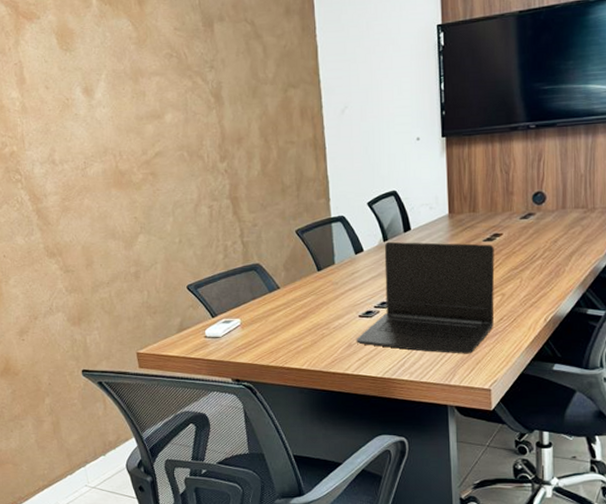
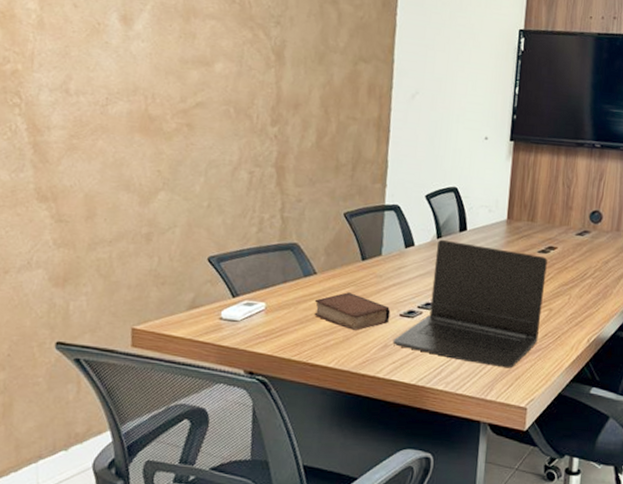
book: none [281,301,350,335] -> present [314,292,391,331]

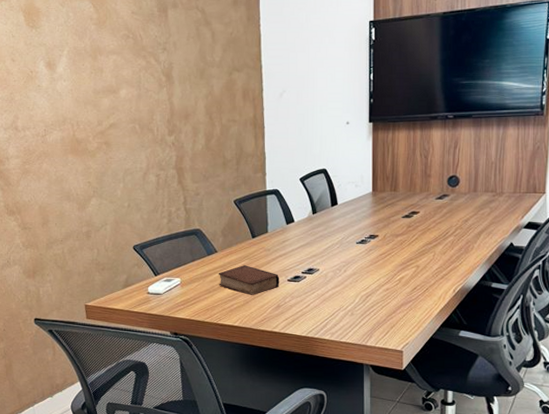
laptop: present [392,239,548,368] -> none [284,214,411,319]

